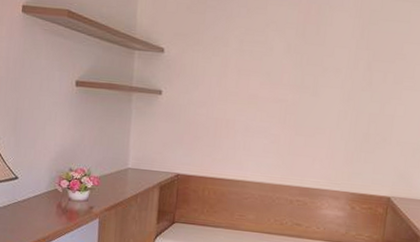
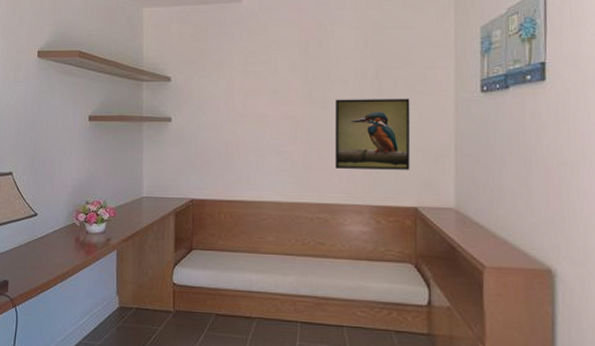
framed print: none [318,87,397,162] -> present [334,98,411,170]

